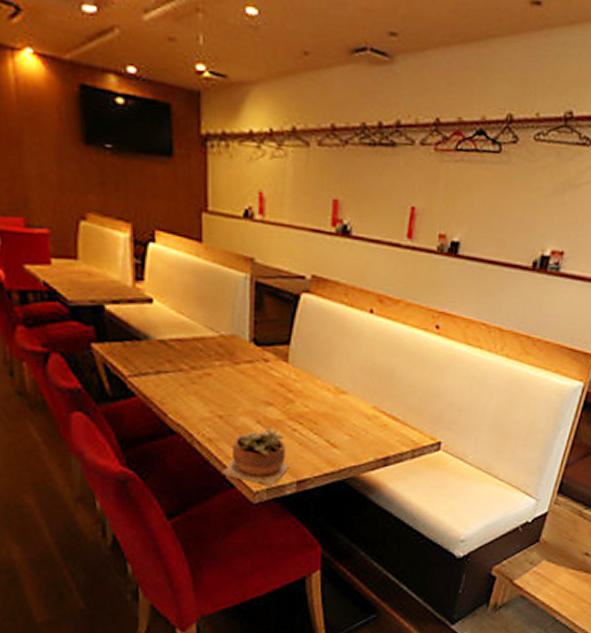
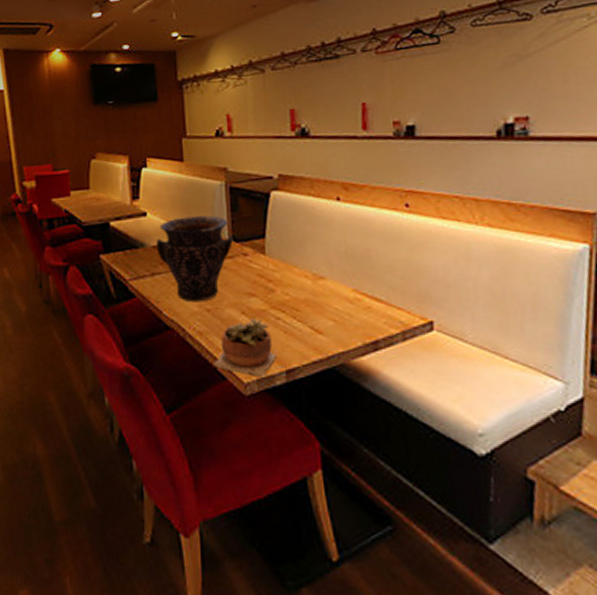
vase: none [163,310,255,408] -> present [156,215,234,303]

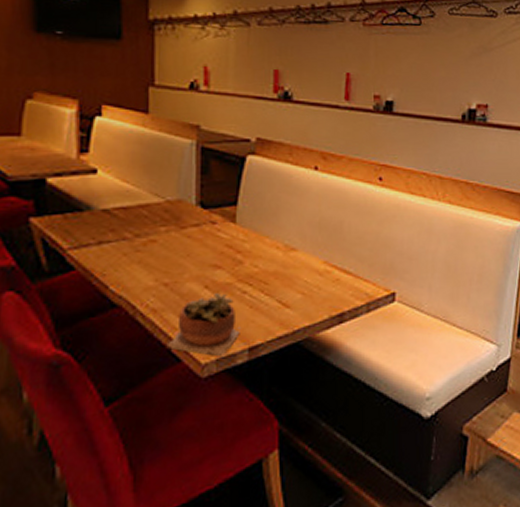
vase: present [156,215,234,303] -> none [106,177,202,276]

